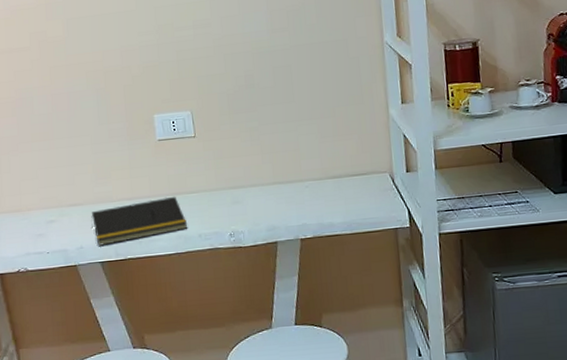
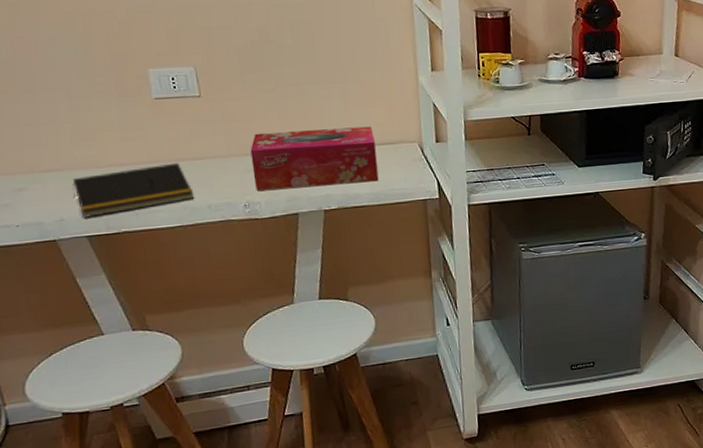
tissue box: none [236,158,352,221] -> present [250,126,379,191]

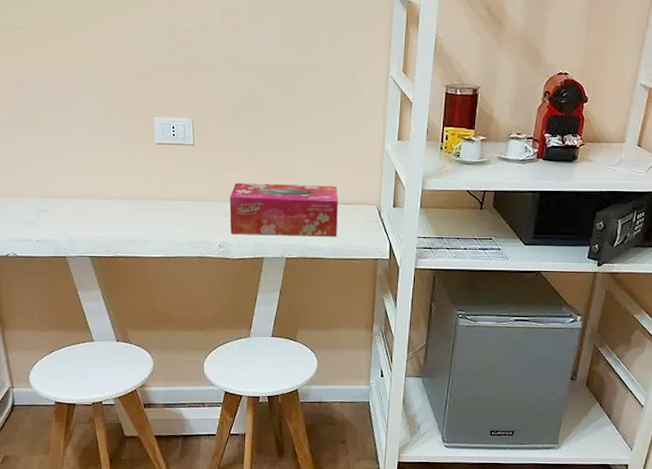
notepad: present [72,162,195,218] -> none [84,201,179,241]

